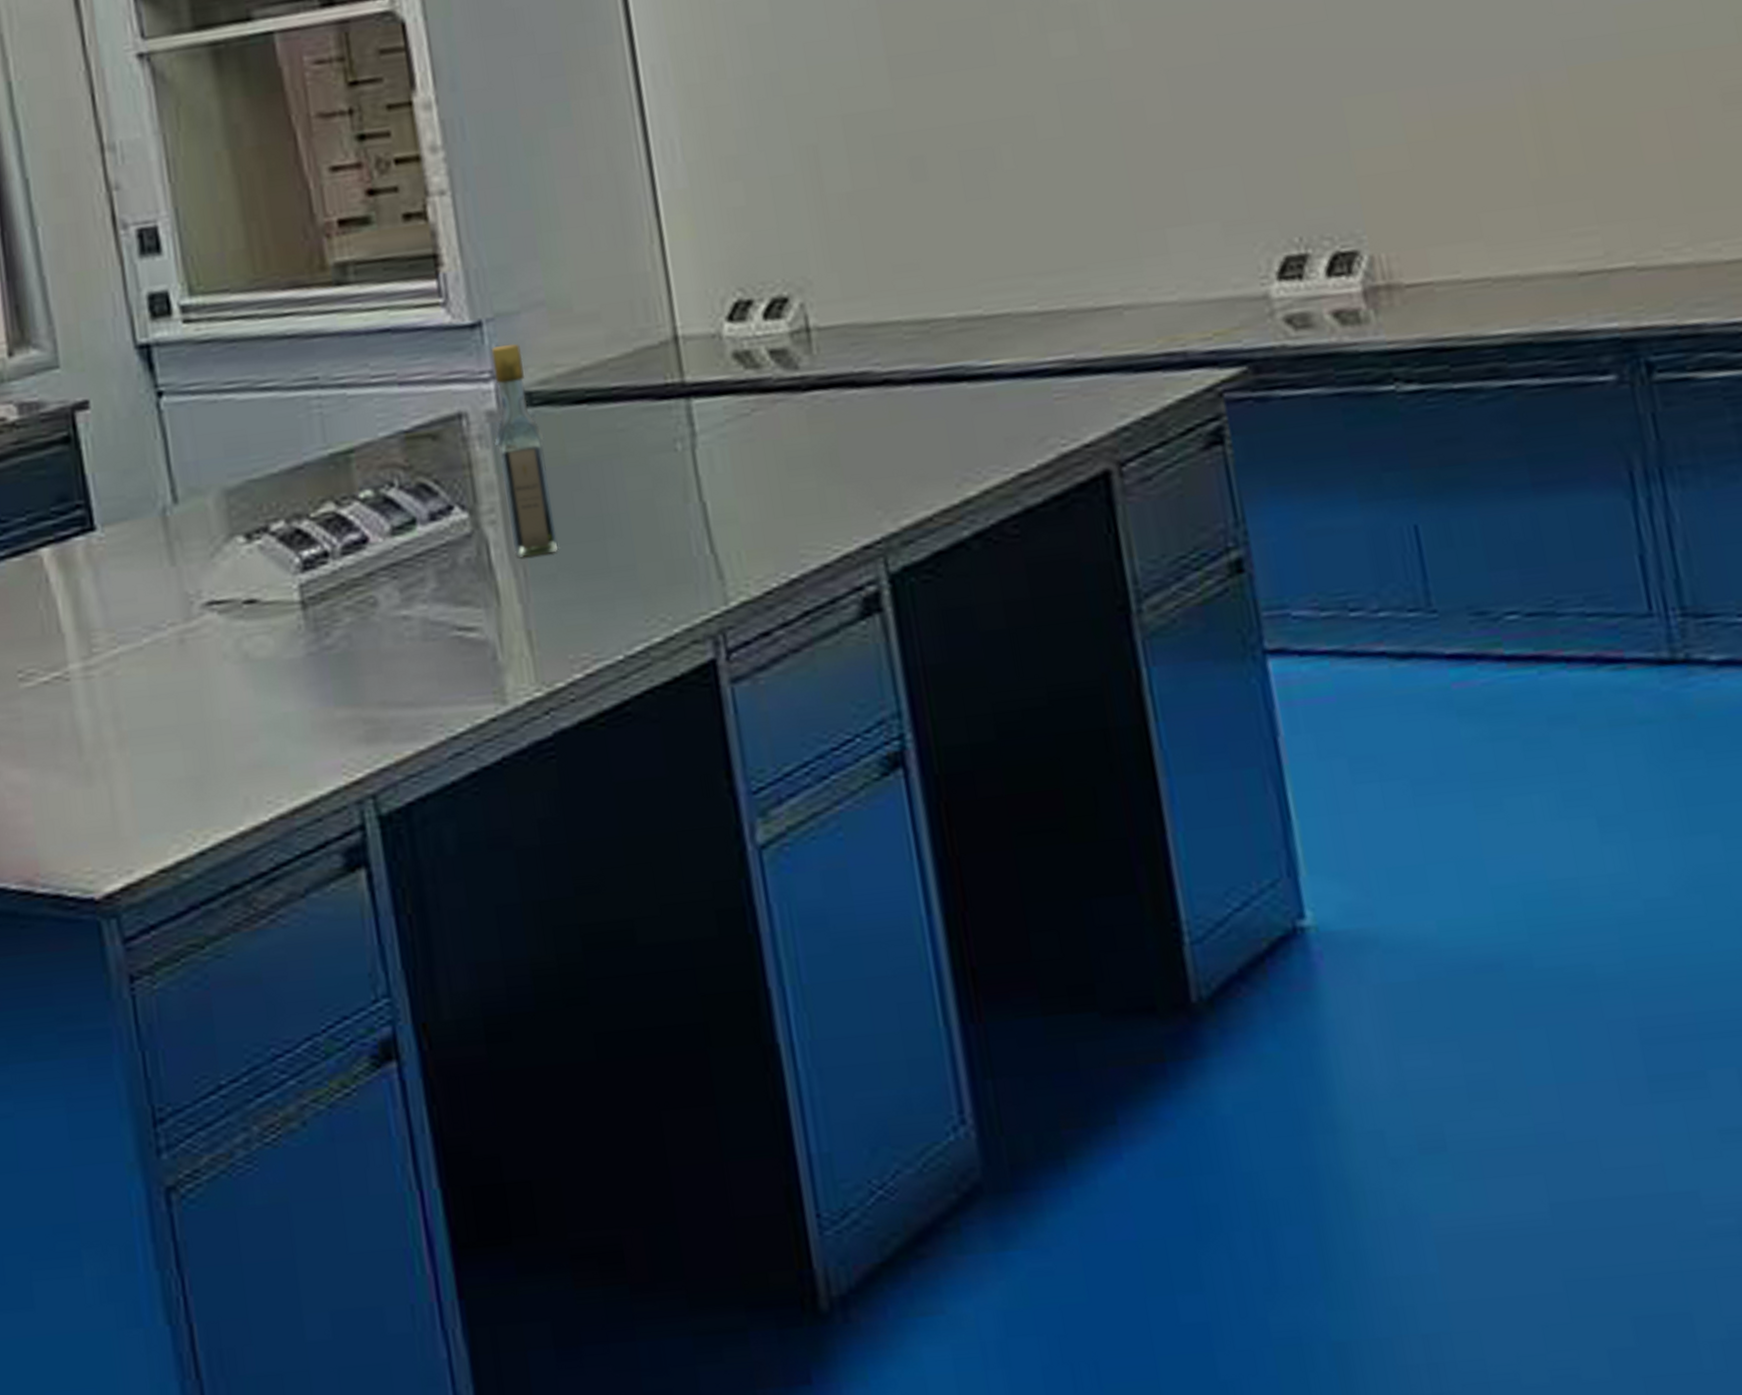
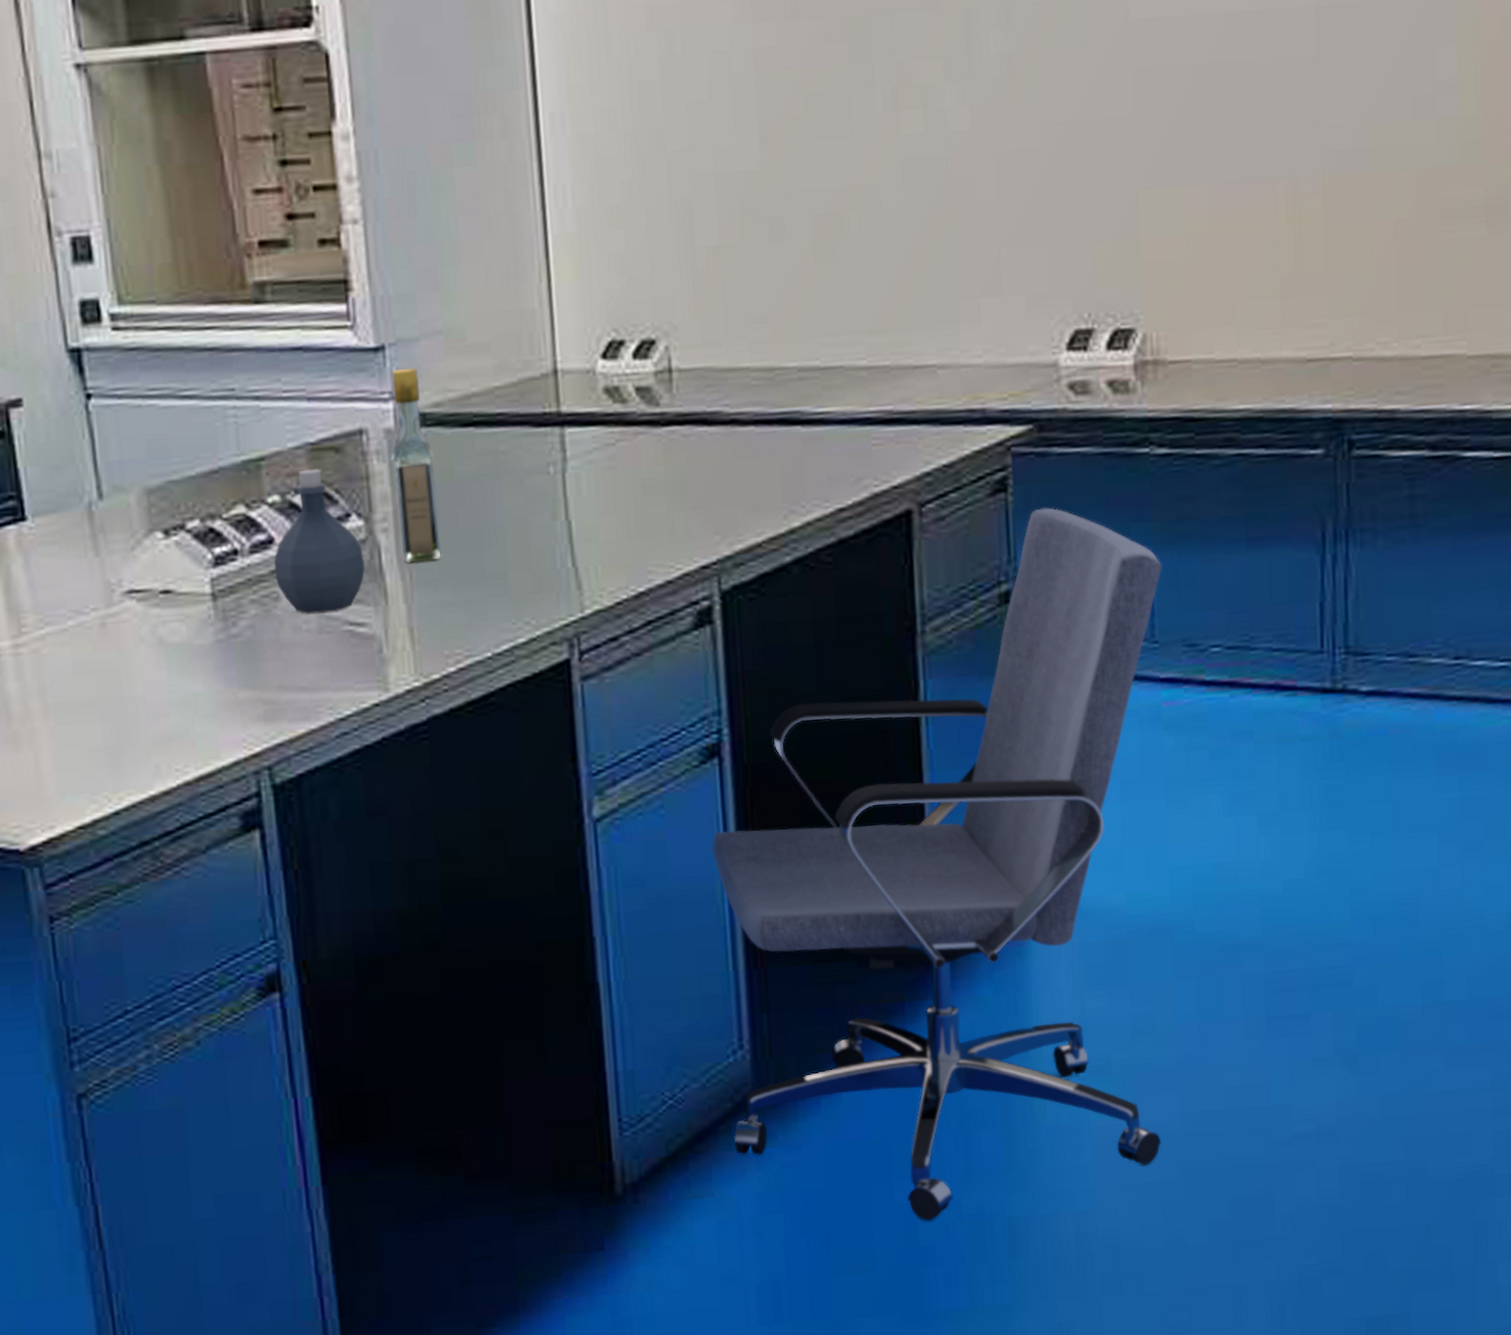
flask: none [369,458,473,619] -> present [274,468,366,613]
office chair: none [903,459,1528,1347] -> present [711,507,1162,1221]

